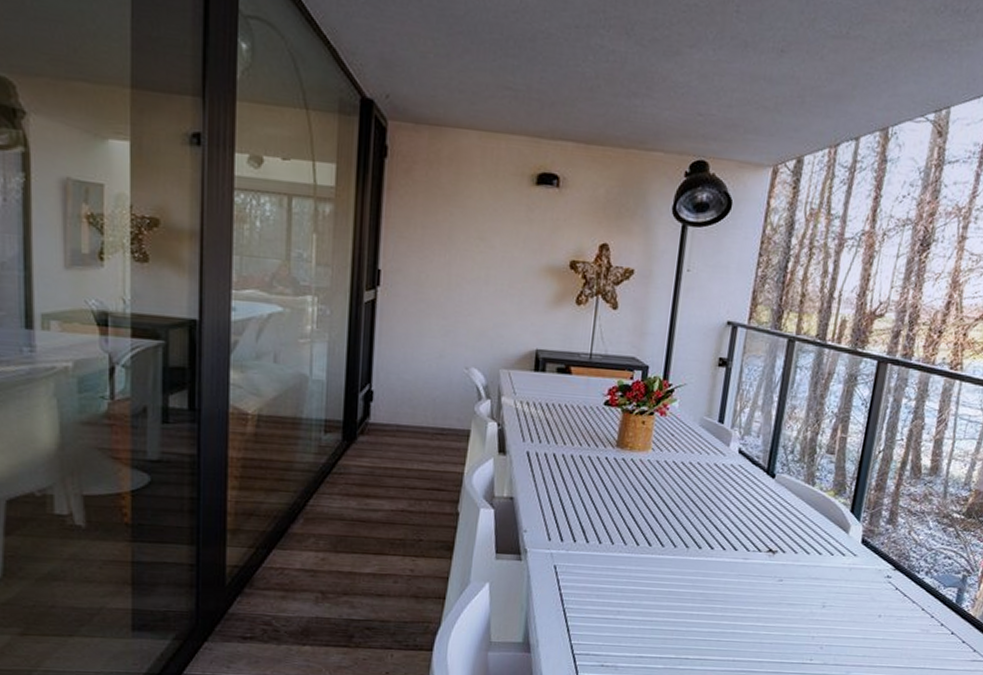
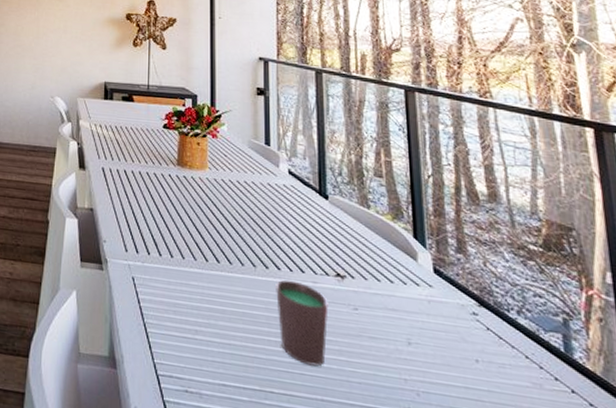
cup: none [703,558,756,633] -> present [276,279,328,367]

